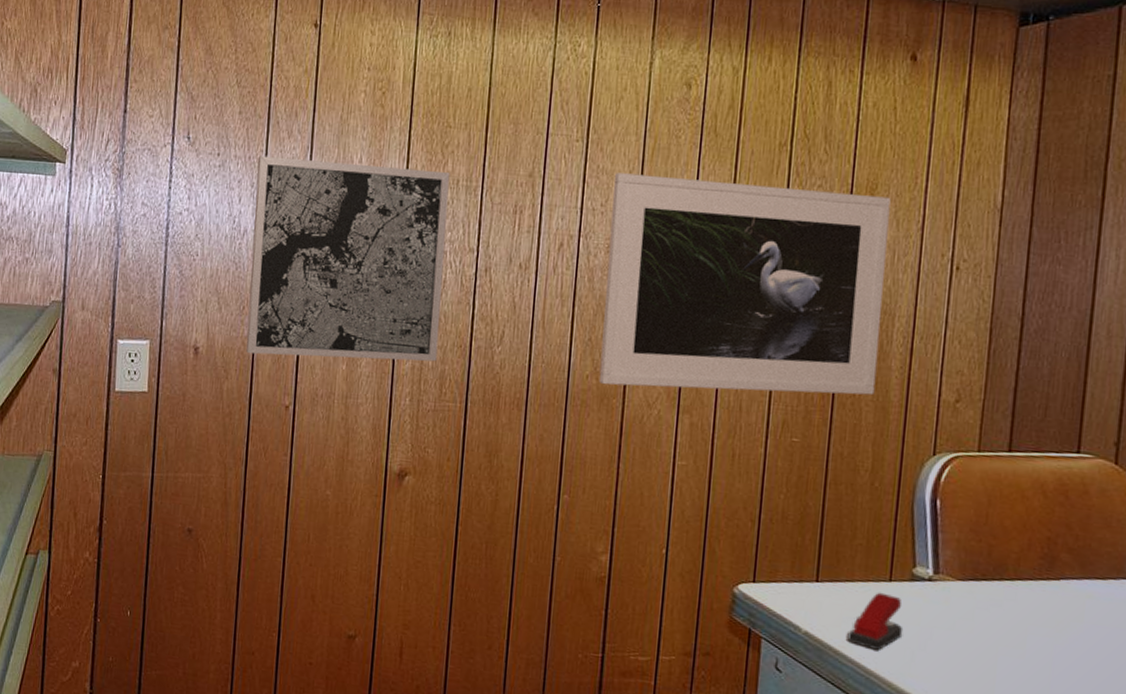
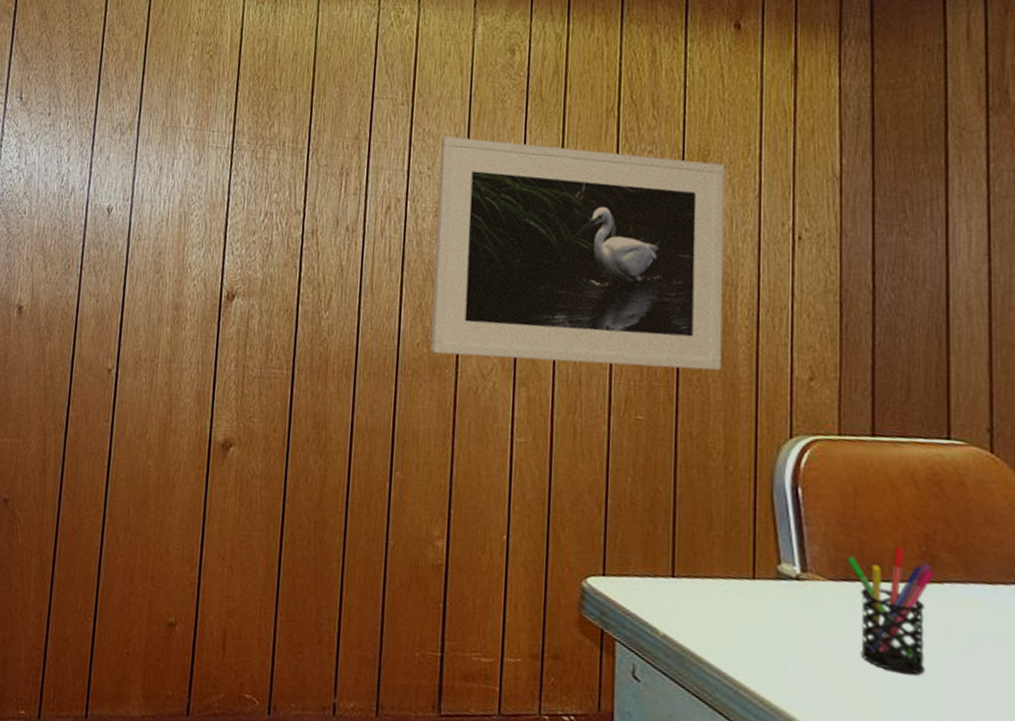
wall art: present [246,155,450,362] -> none [70,115,276,326]
stapler: present [847,592,903,651] -> none [710,591,773,660]
pen holder: none [975,548,1052,659] -> present [846,545,933,676]

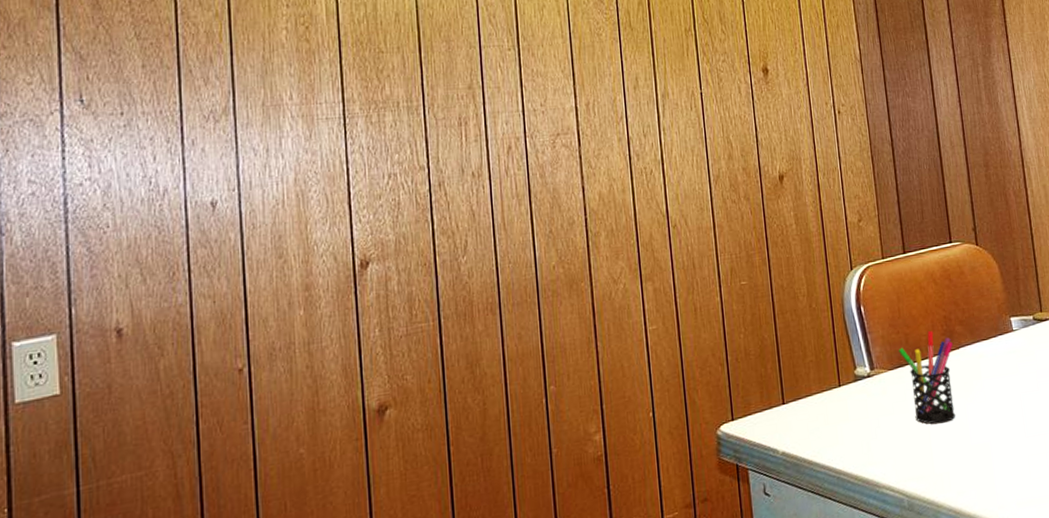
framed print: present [430,136,724,371] -> none [548,62,798,272]

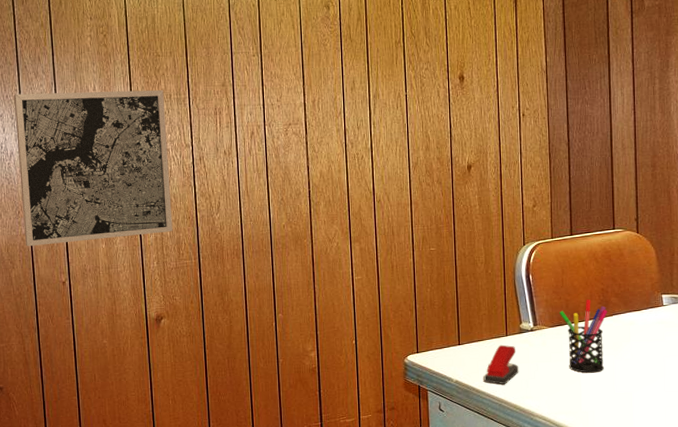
wall art: none [171,96,402,323] -> present [13,90,173,247]
stapler: none [816,398,858,451] -> present [483,344,519,385]

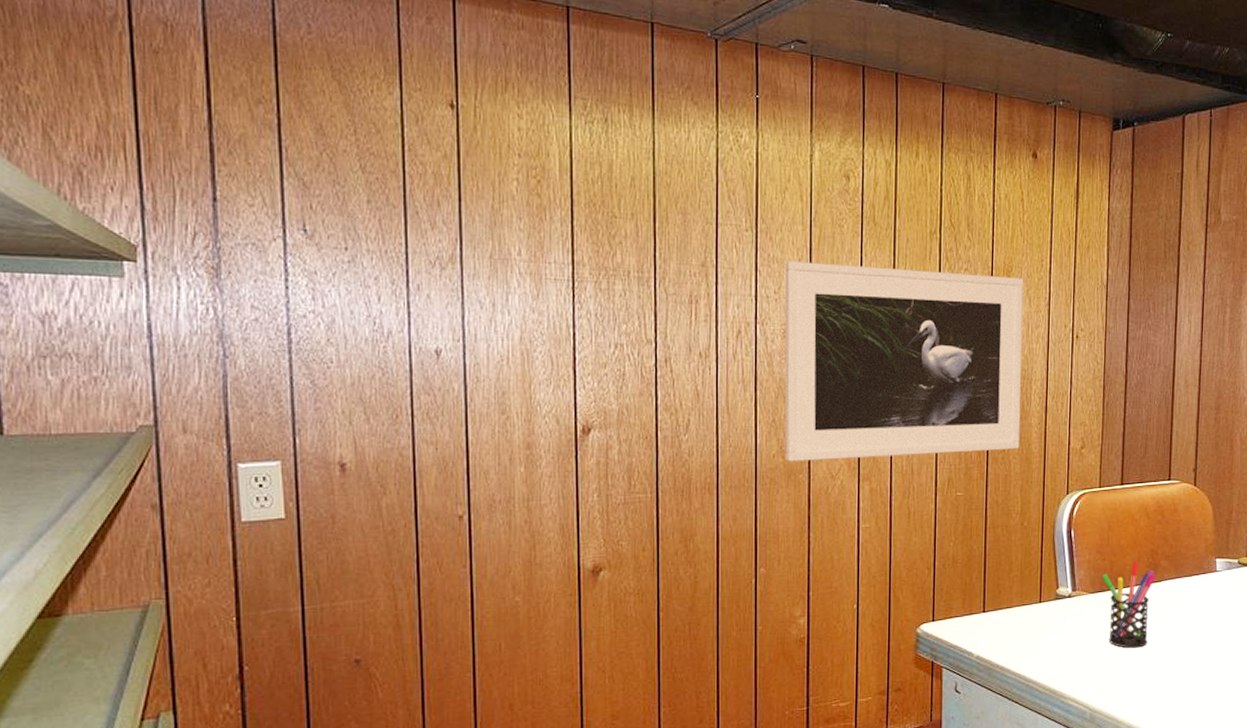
wall art: present [13,90,173,247] -> none [396,249,623,465]
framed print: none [283,71,481,231] -> present [784,261,1023,462]
stapler: present [483,344,519,385] -> none [1010,613,1052,662]

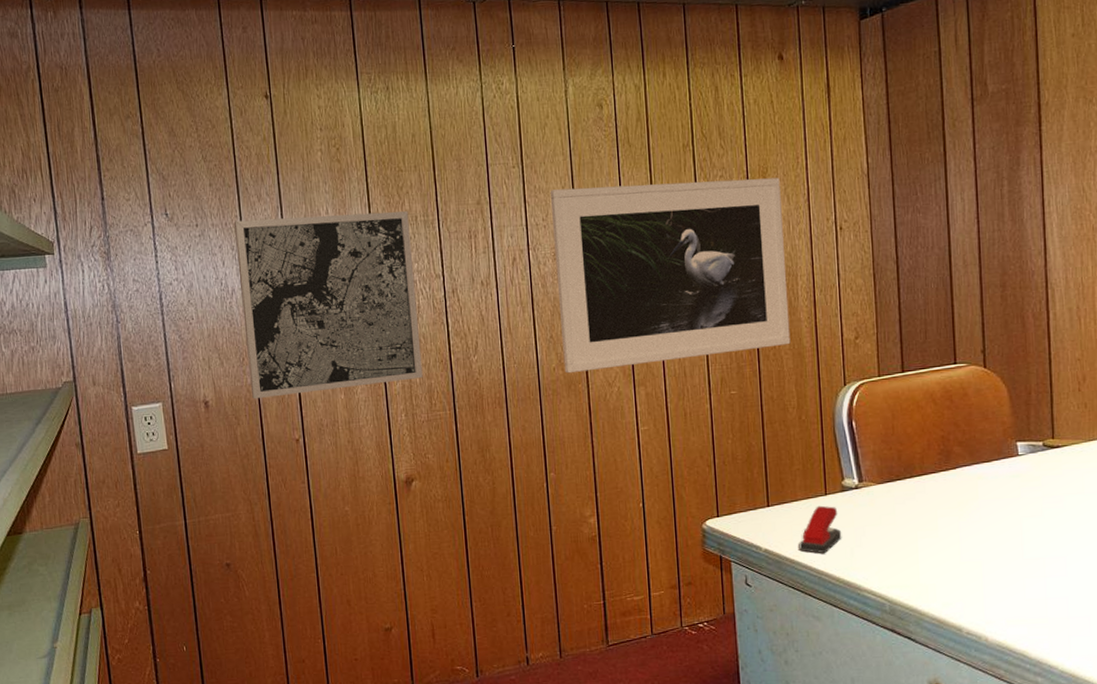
wall art: none [396,249,623,465] -> present [233,211,423,399]
stapler: none [1010,613,1052,662] -> present [799,505,842,554]
pen holder: present [1101,561,1156,648] -> none [889,448,949,539]

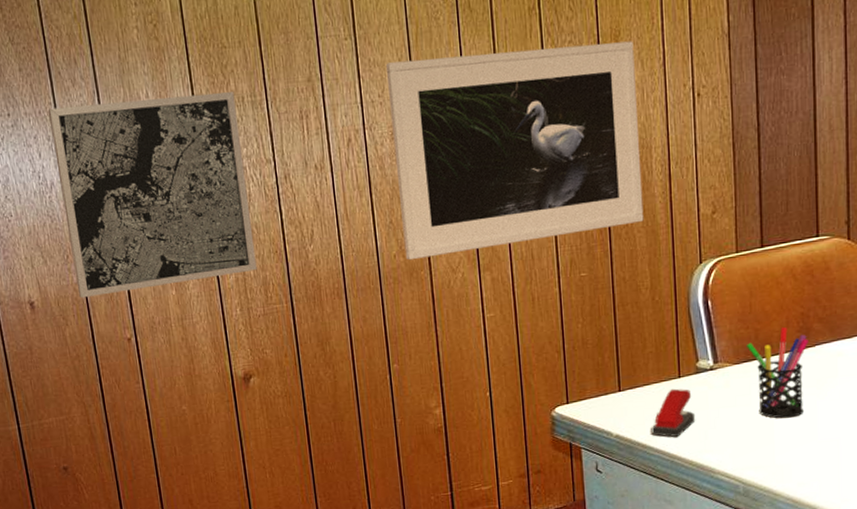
pen holder: none [889,448,949,539] -> present [745,326,808,419]

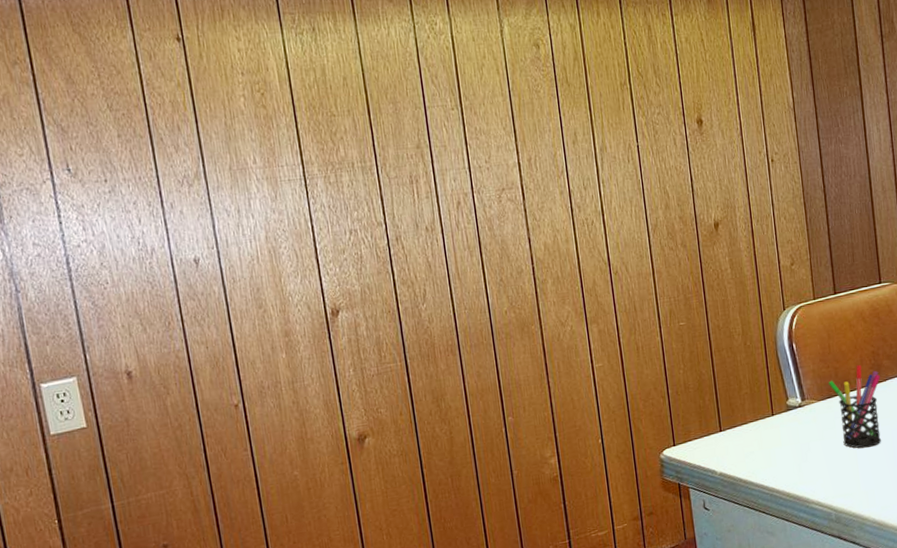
wall art: present [48,92,257,299] -> none [148,158,370,366]
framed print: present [385,41,644,261] -> none [491,113,733,316]
stapler: present [651,388,696,438] -> none [750,426,790,472]

